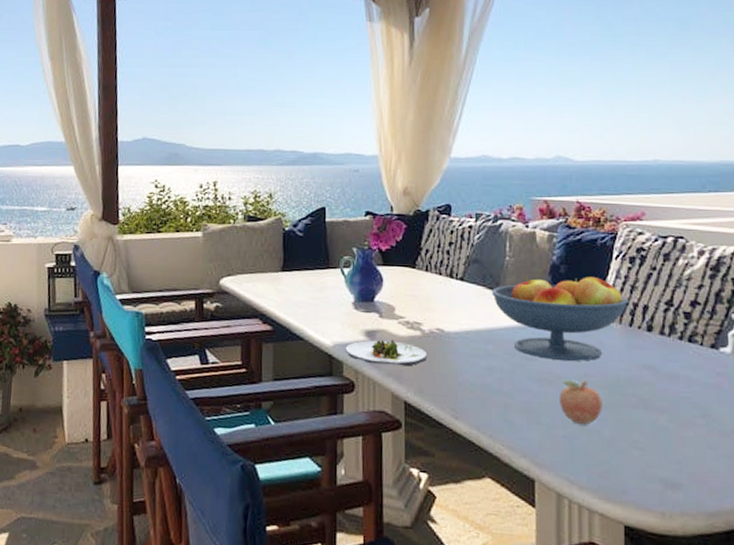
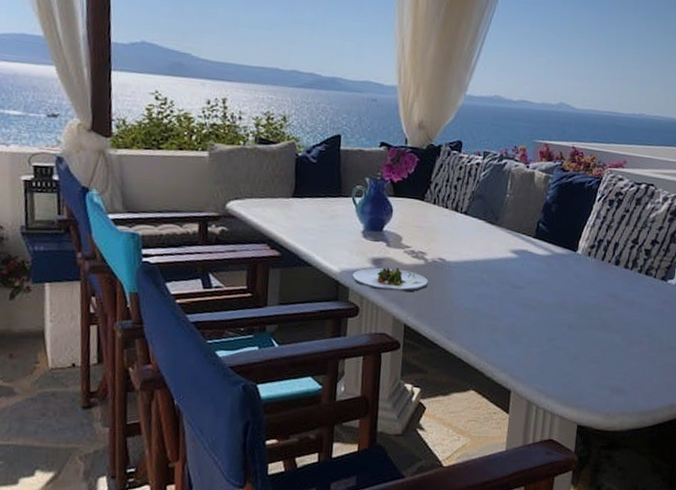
fruit bowl: present [492,277,628,361] -> none [491,213,604,290]
fruit: present [560,380,602,425] -> none [538,305,573,344]

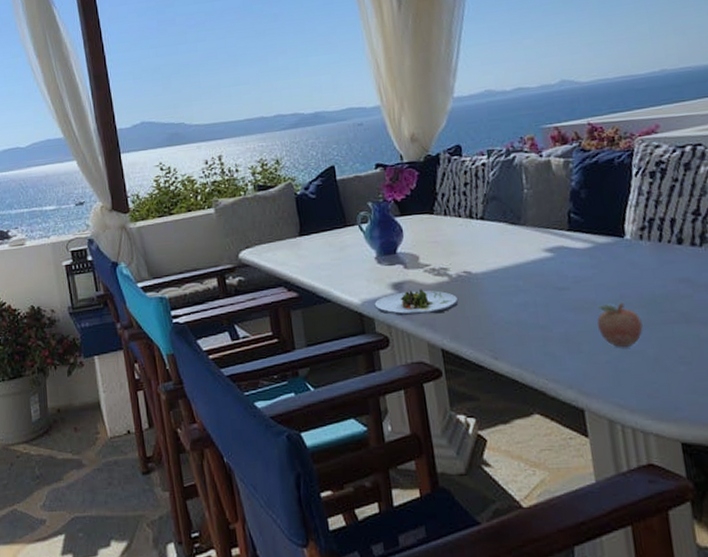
fruit: none [538,305,573,344] -> present [597,302,643,348]

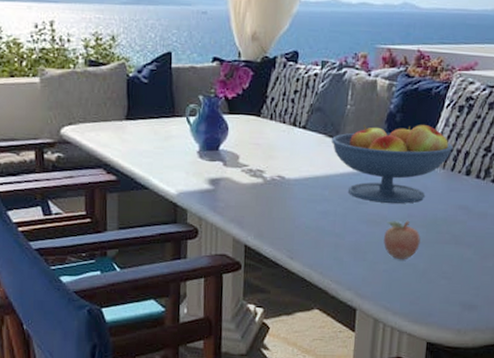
salad plate: present [374,289,458,316] -> none [189,187,267,212]
fruit bowl: none [514,196,654,287] -> present [332,125,453,204]

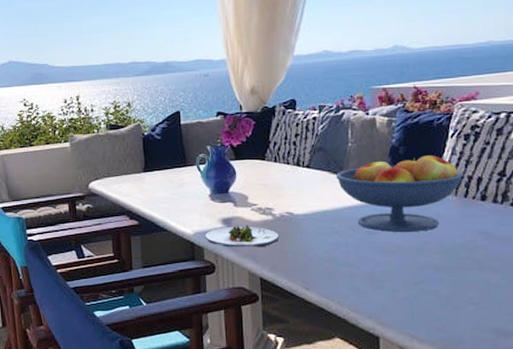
salad plate: none [189,187,267,212] -> present [205,225,278,247]
fruit: present [384,220,421,260] -> none [400,248,440,287]

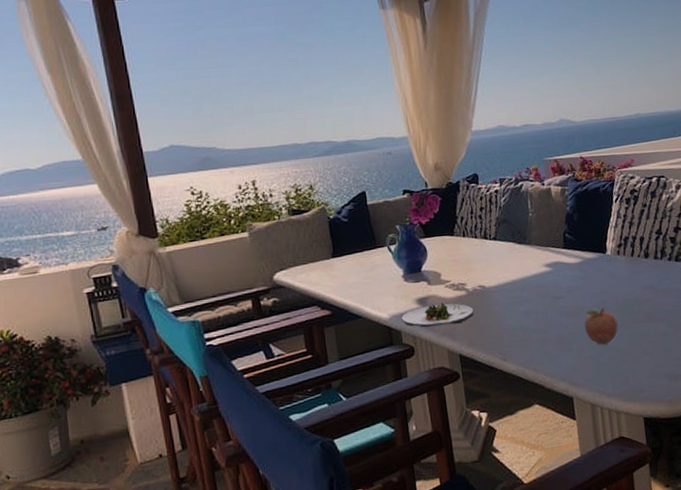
fruit bowl: present [336,155,463,232] -> none [521,219,629,296]
fruit: none [400,248,440,287] -> present [584,307,618,345]

